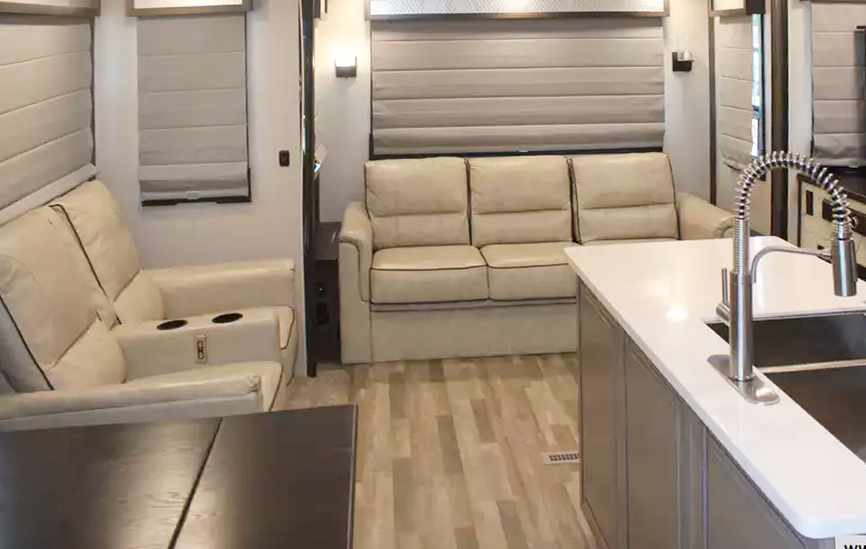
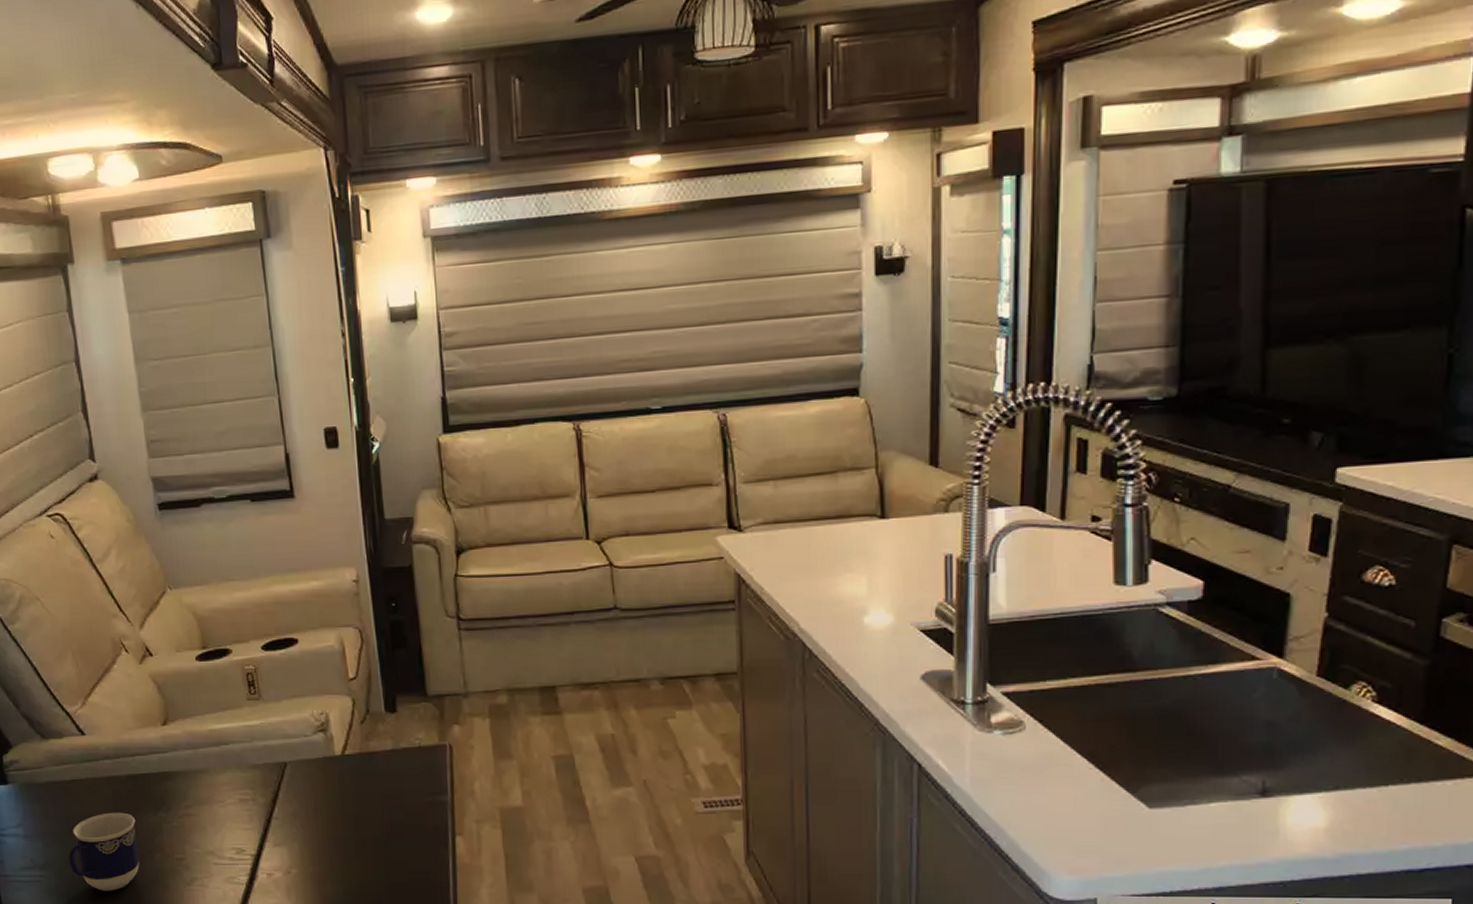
cup: none [22,459,88,531] -> present [68,812,140,891]

